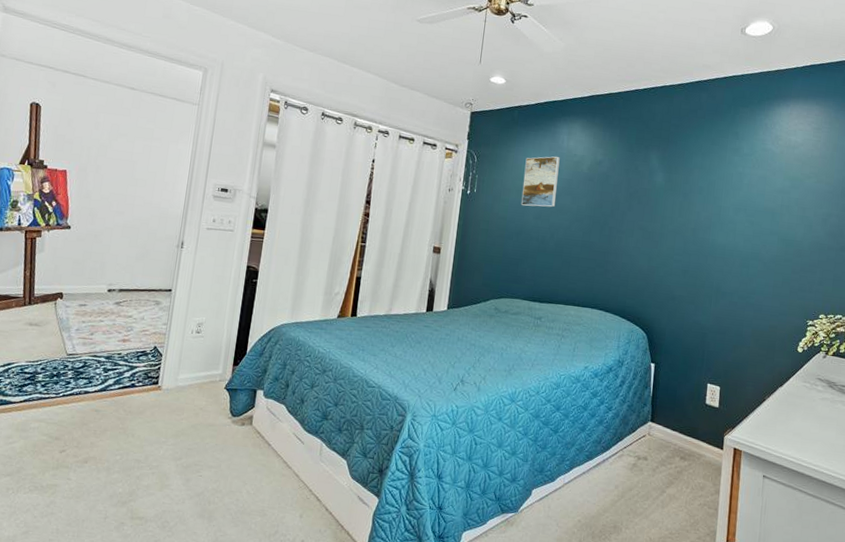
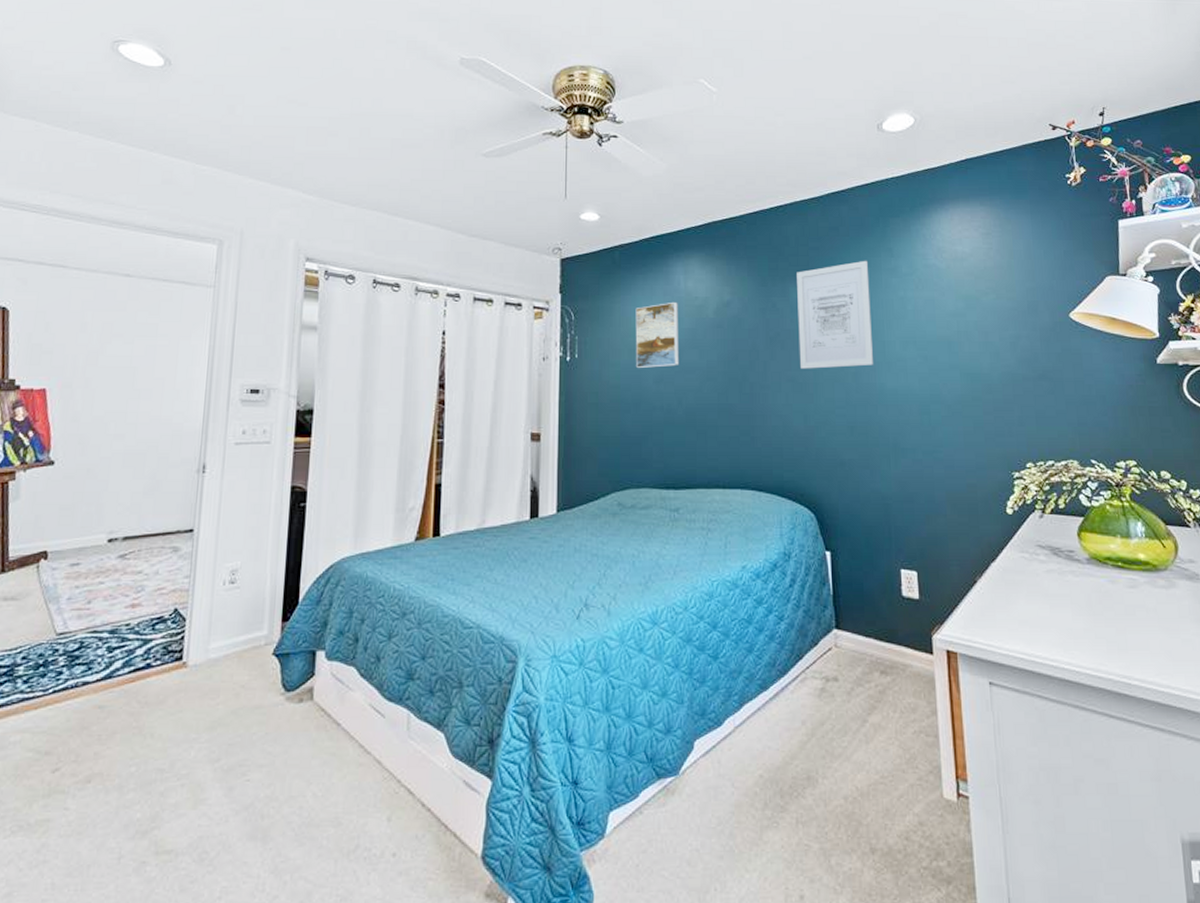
wall art: none [650,139,717,224] -> present [797,260,873,369]

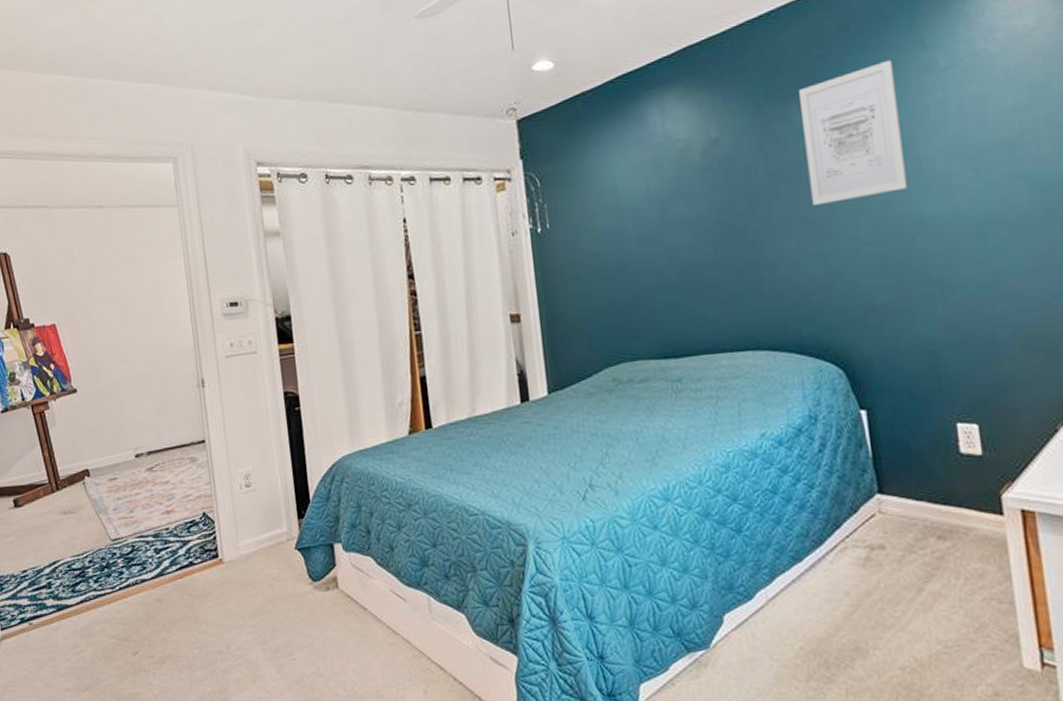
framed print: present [635,301,680,368] -> none [607,148,666,230]

